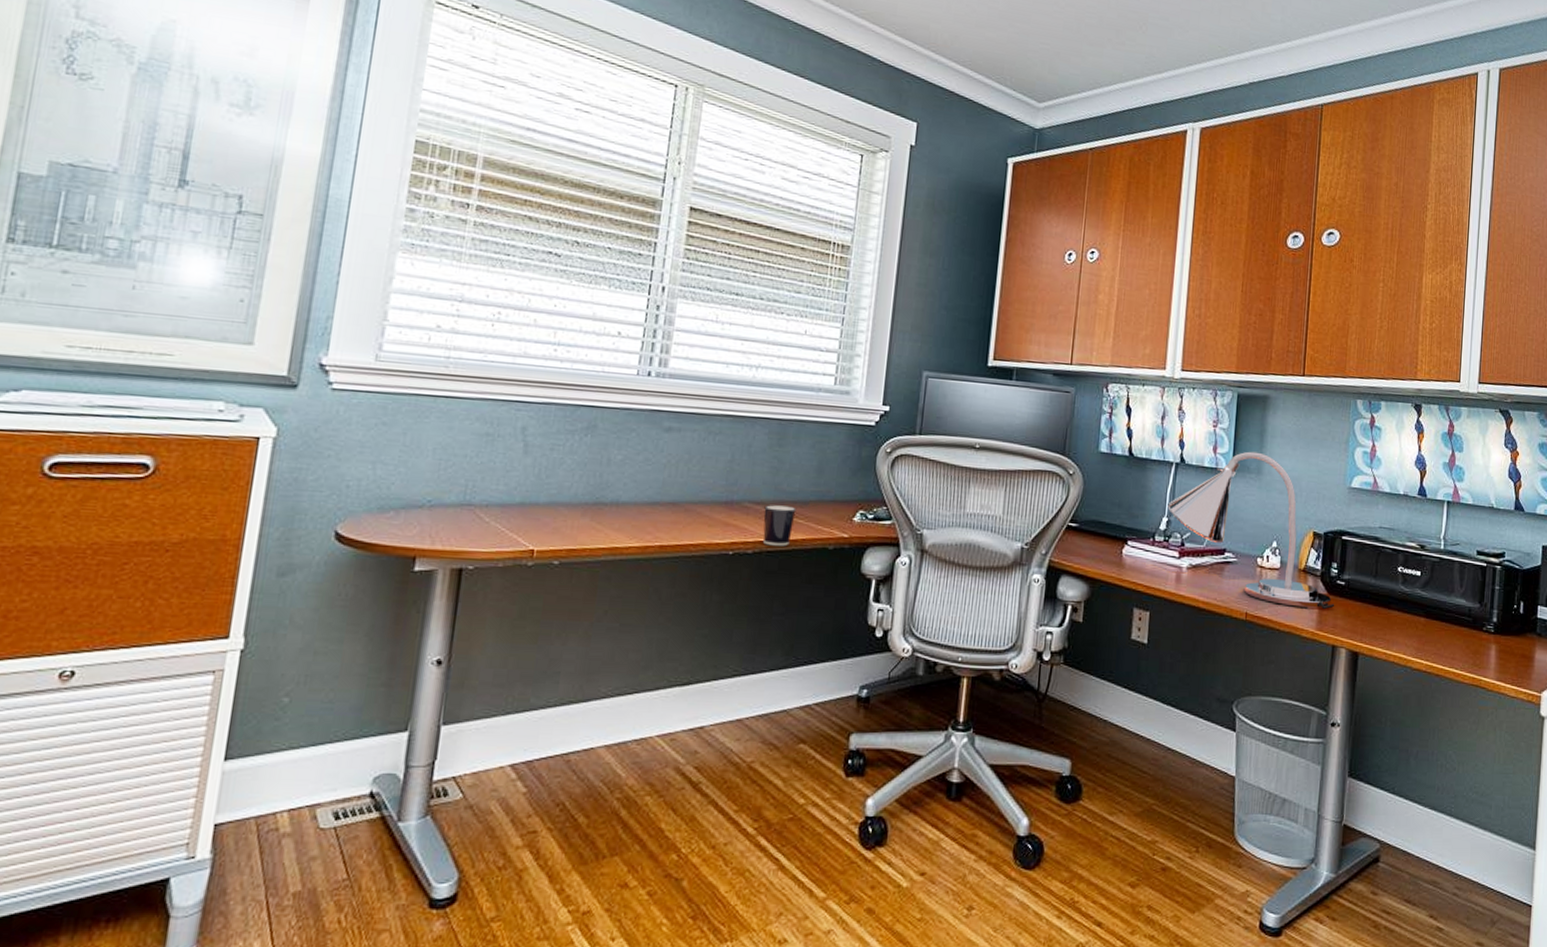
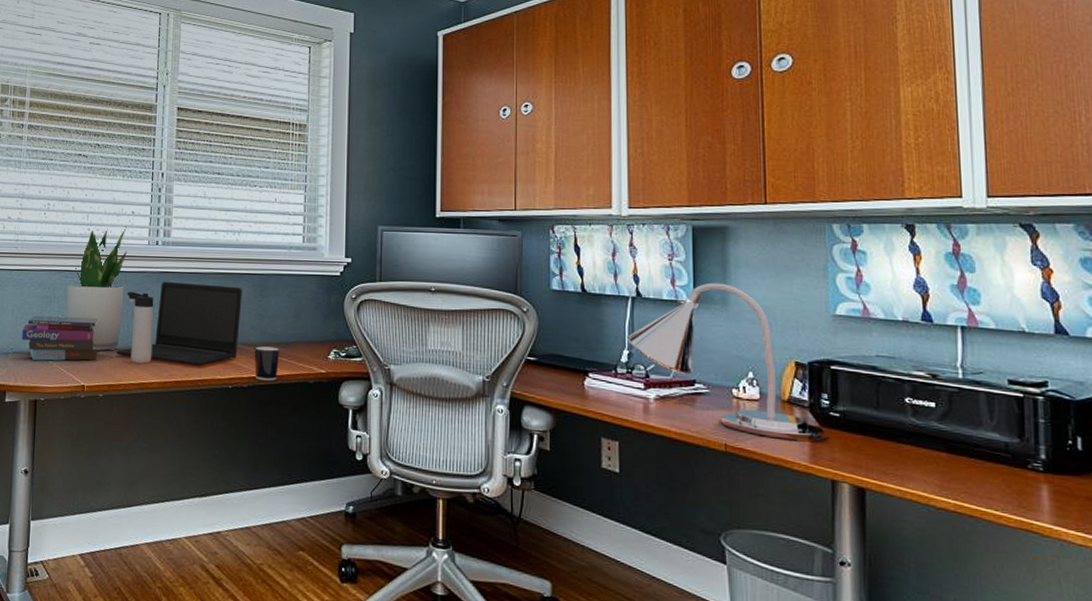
books: none [446,458,560,519] -> present [22,315,98,361]
planter: none [504,349,609,507] -> present [59,225,127,351]
laptop: none [582,421,755,529] -> present [117,281,242,367]
thermos bottle: none [601,433,640,524] -> present [127,292,154,364]

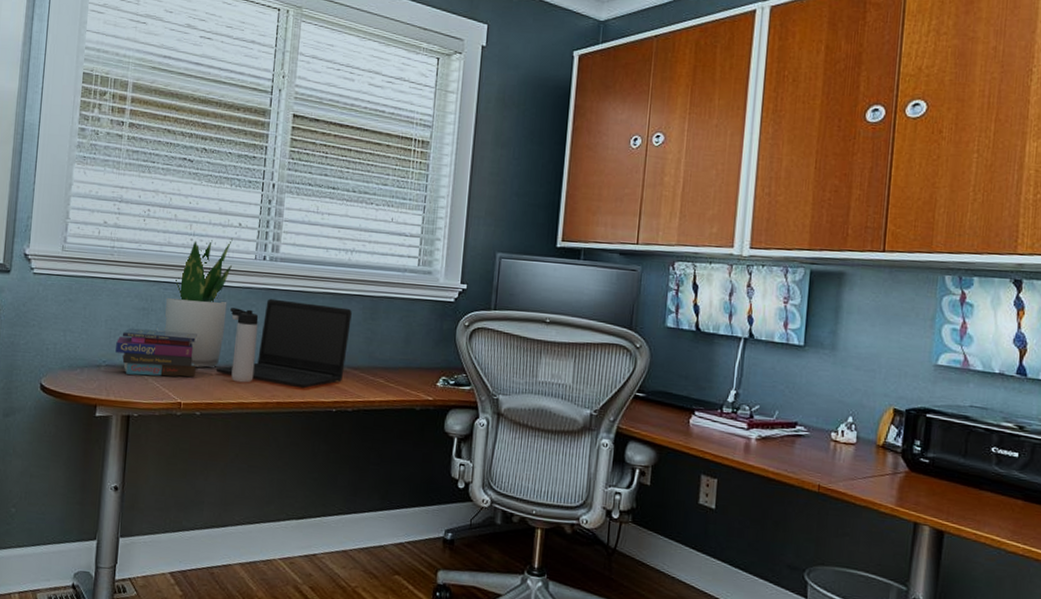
mug: present [254,346,280,381] -> none [360,370,388,406]
table lamp: present [627,282,830,443] -> none [736,327,918,487]

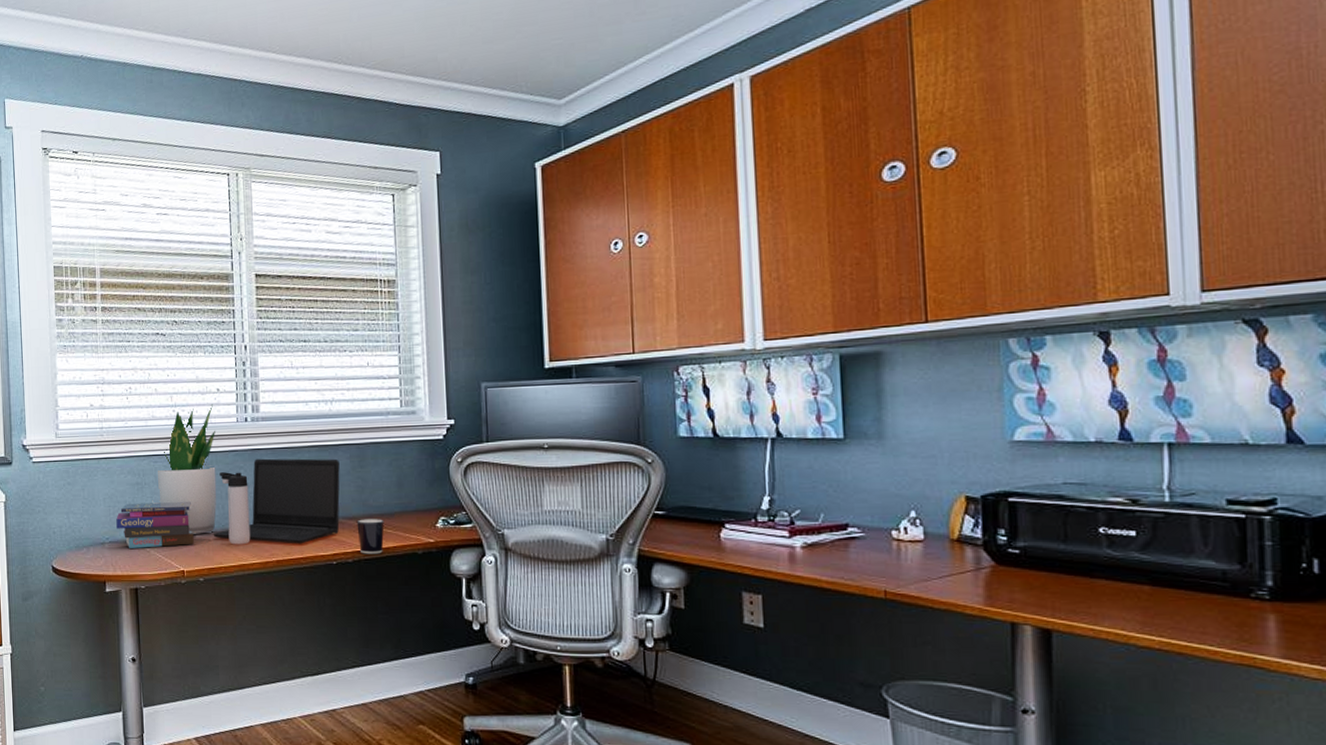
mug: none [360,370,388,406] -> present [356,519,385,554]

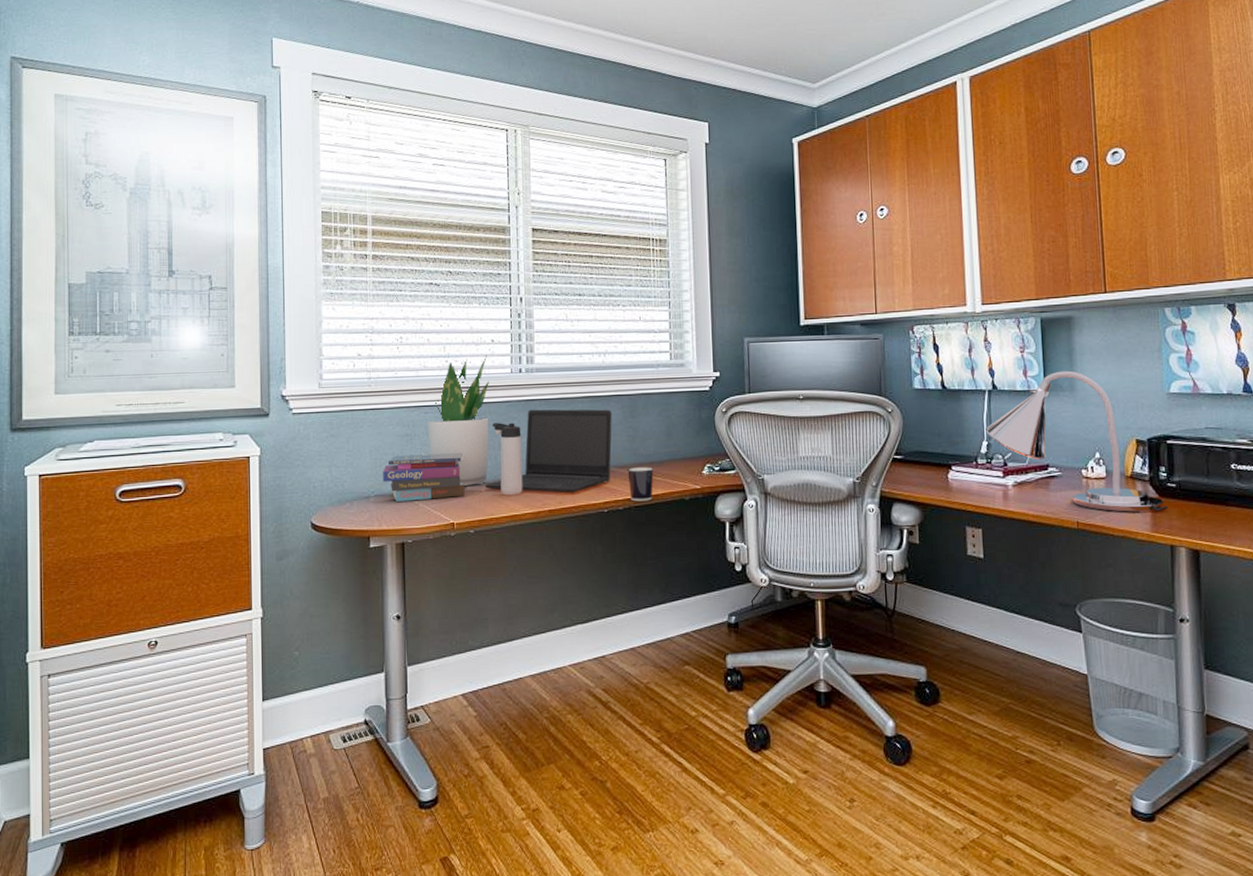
table lamp: none [767,415,1009,583] -> present [986,370,1168,513]

